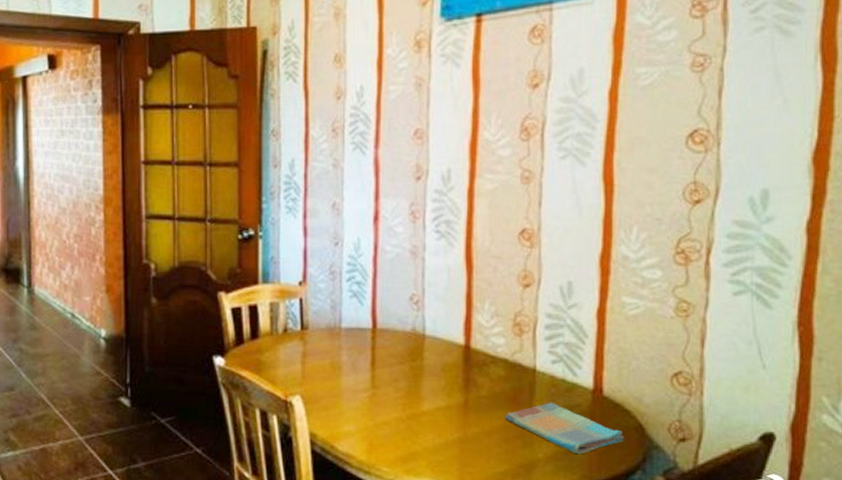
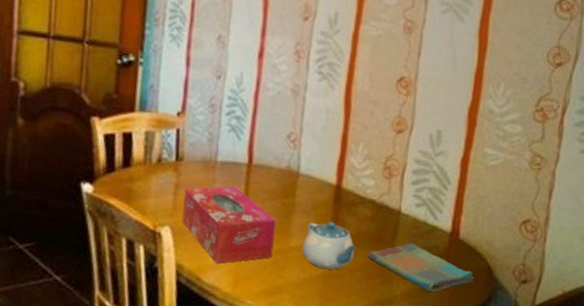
tissue box: none [312,351,405,431] -> present [182,185,276,264]
teapot: none [435,383,492,434] -> present [302,222,357,270]

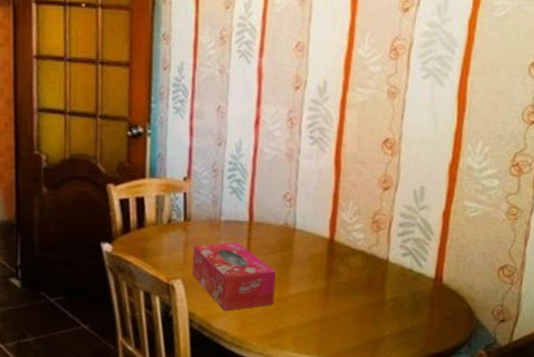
teapot: present [302,222,357,270] -> none [300,271,350,314]
dish towel: present [367,242,475,293] -> none [359,288,457,332]

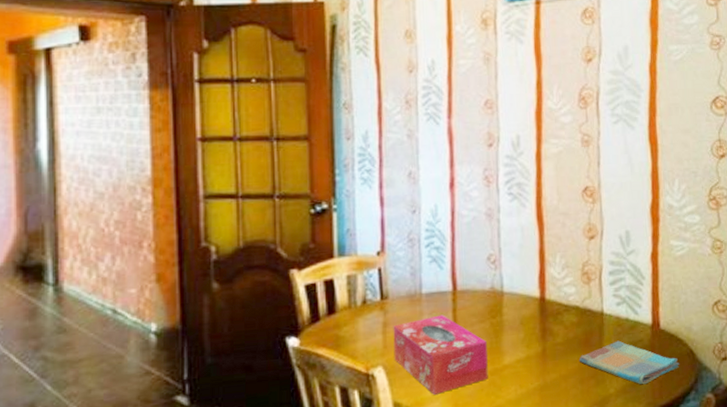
dish towel: none [359,288,457,332] -> present [579,340,680,385]

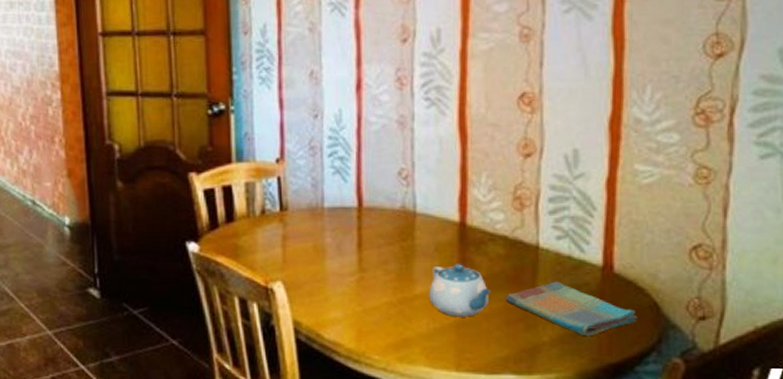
tissue box: present [393,314,488,395] -> none [293,232,396,317]
teapot: none [516,333,568,381] -> present [429,264,491,317]

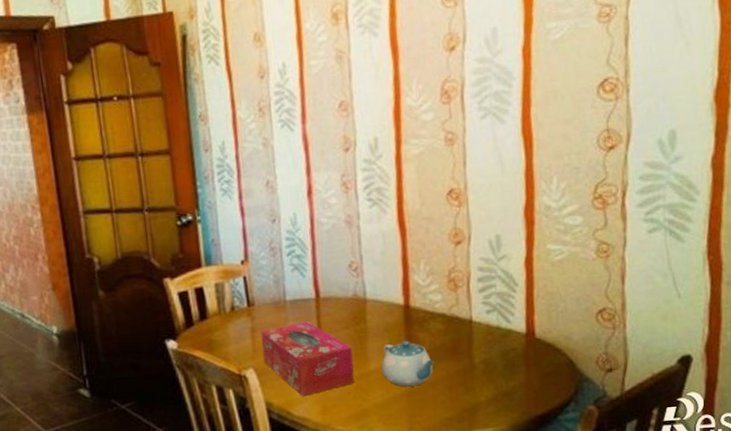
tissue box: none [293,232,396,317] -> present [260,321,355,396]
dish towel: present [505,281,638,337] -> none [446,349,558,394]

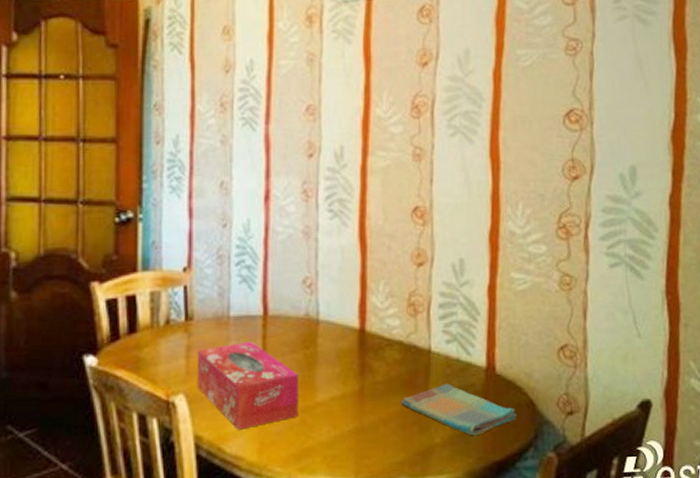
teapot: present [381,340,435,387] -> none [330,370,388,423]
dish towel: none [446,349,558,394] -> present [401,383,518,436]

